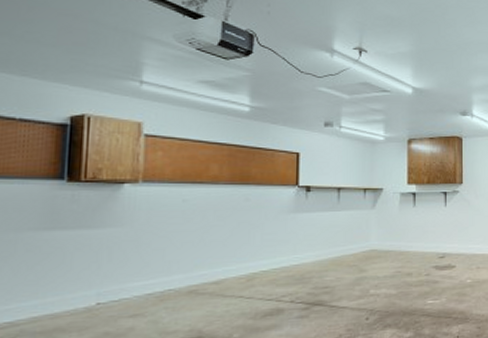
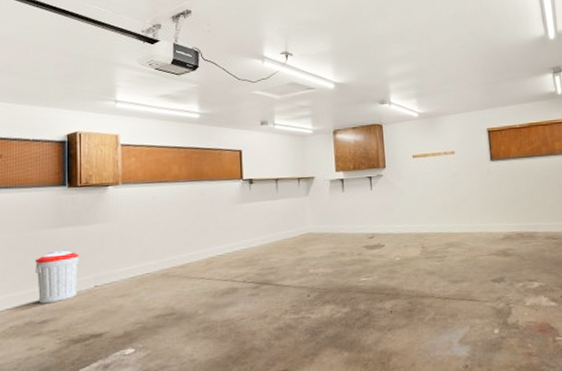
trash can: none [12,258,77,325] -> present [35,250,79,304]

